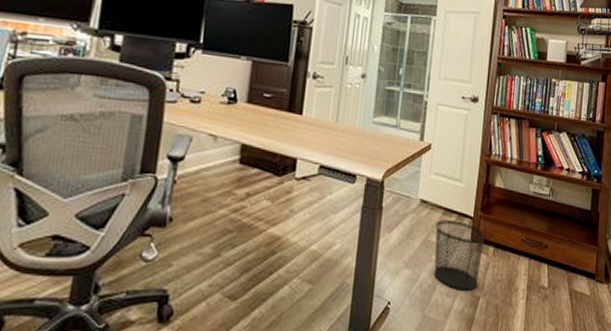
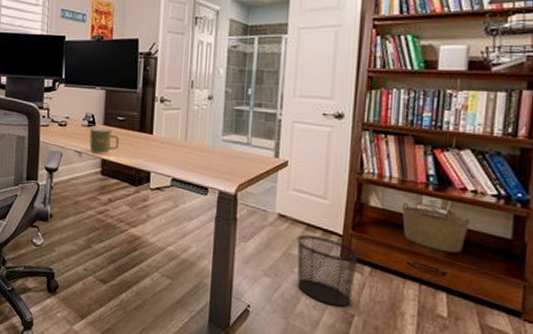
mug: none [227,105,264,139] -> present [89,128,119,155]
basket: none [518,181,565,227] -> present [401,202,470,254]

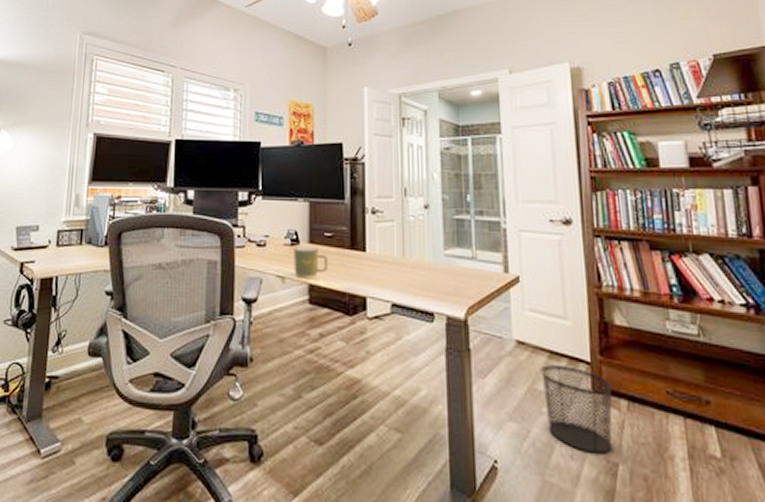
basket: present [401,202,470,254] -> none [649,317,724,377]

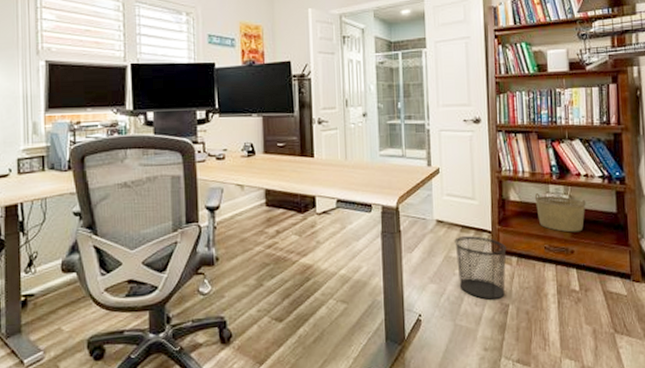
mug: present [294,247,328,279] -> none [250,157,281,185]
basket: none [649,317,724,377] -> present [534,192,586,233]

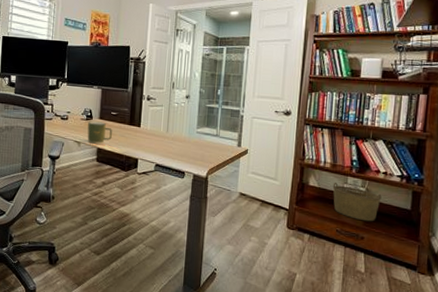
mug: none [250,157,281,185] -> present [87,121,112,144]
waste bin: present [454,236,507,300] -> none [253,210,301,268]

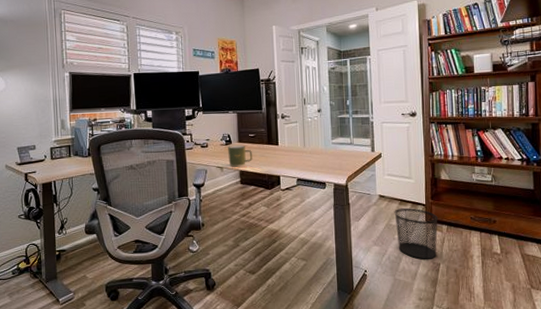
waste bin: none [253,210,301,268] -> present [394,208,438,260]
basket: present [332,182,382,222] -> none [462,173,507,206]

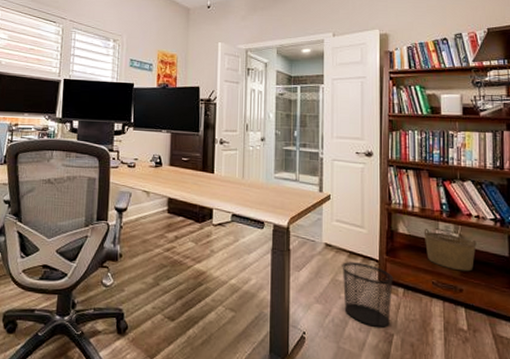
mug: present [228,145,252,167] -> none [156,168,184,193]
basket: none [462,173,507,206] -> present [423,228,477,272]

